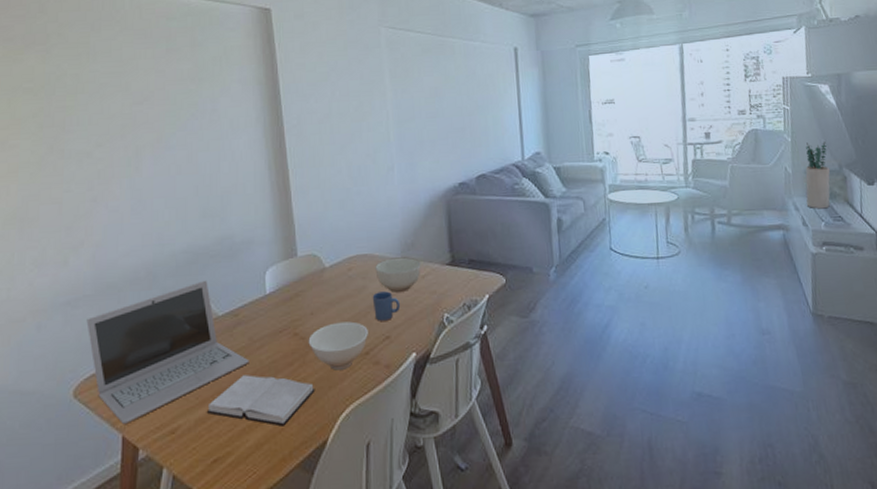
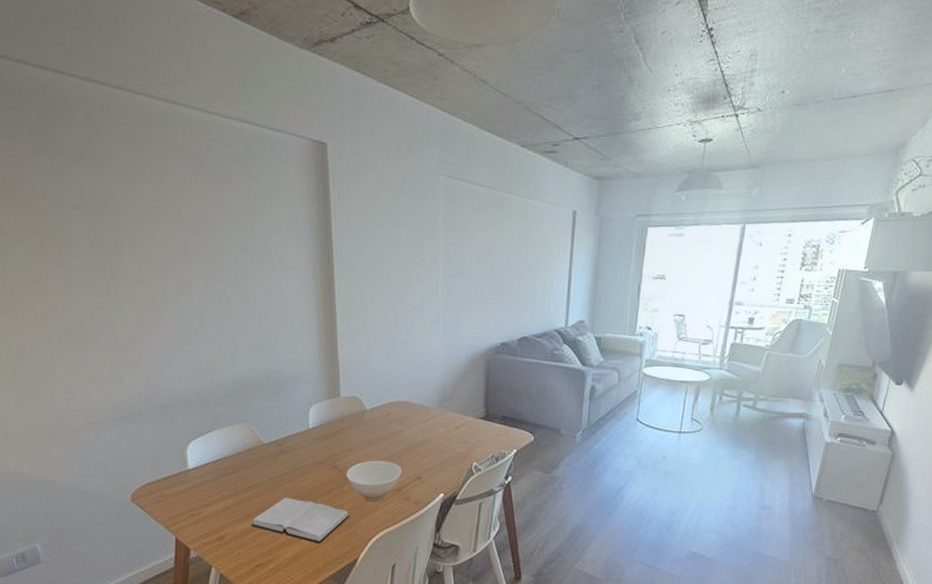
laptop: present [86,280,249,425] -> none [142,410,291,529]
mug: present [372,291,401,322] -> none [408,437,434,464]
bowl: present [375,257,421,292] -> none [413,407,456,439]
vase: present [805,142,831,209] -> none [831,338,867,403]

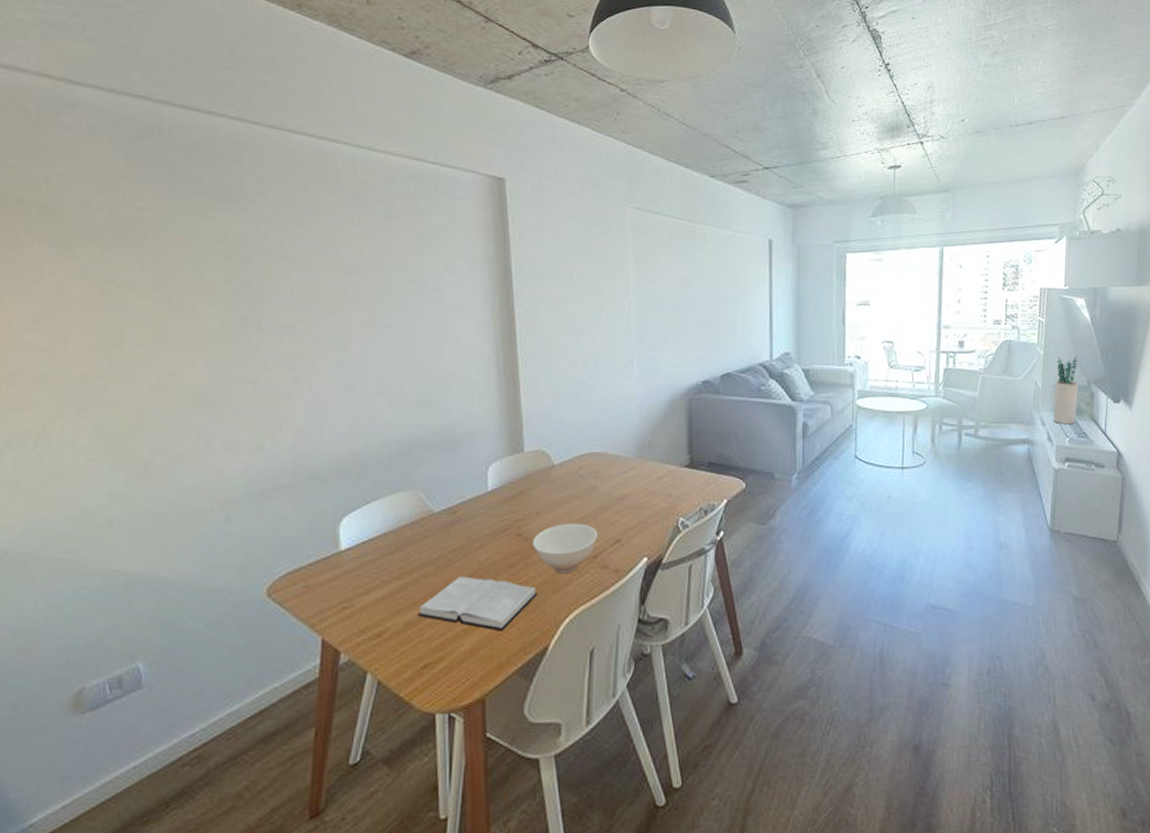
vase: none [831,338,867,403] -> present [1052,357,1079,425]

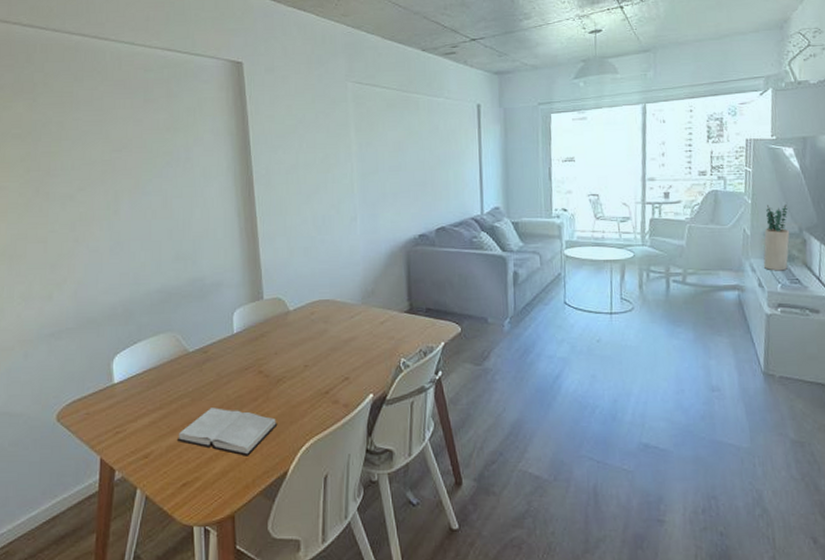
bowl: present [532,523,597,574] -> none [272,362,328,407]

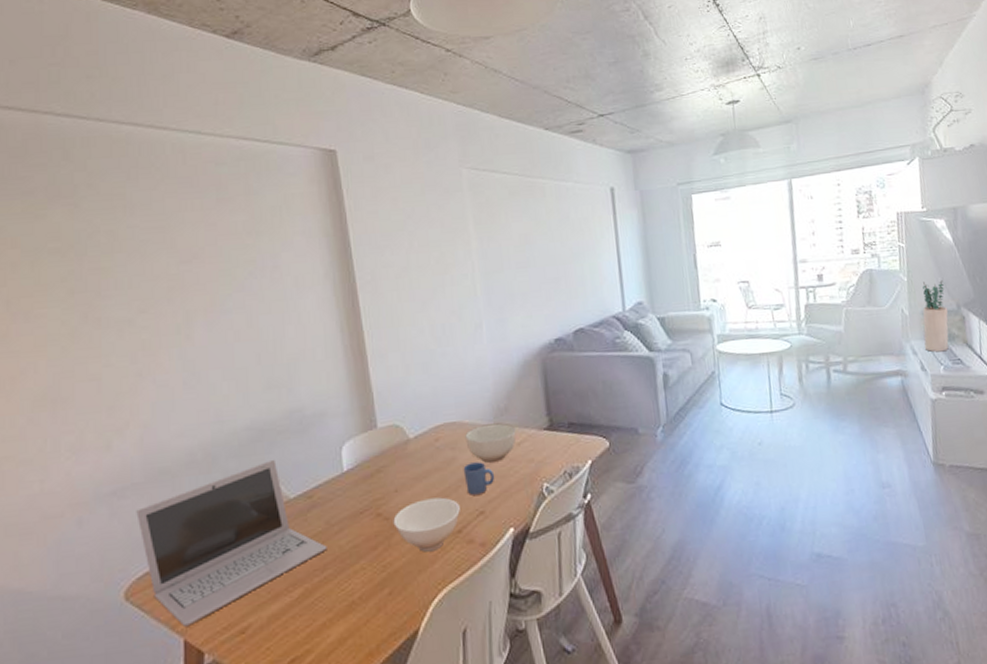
laptop: none [68,318,217,448] -> present [136,459,327,628]
hardback book: present [178,408,278,456] -> none [281,562,403,618]
bowl: none [272,362,328,407] -> present [393,497,460,552]
mug: none [333,335,360,364] -> present [463,462,495,497]
bowl: none [336,303,380,336] -> present [465,423,516,463]

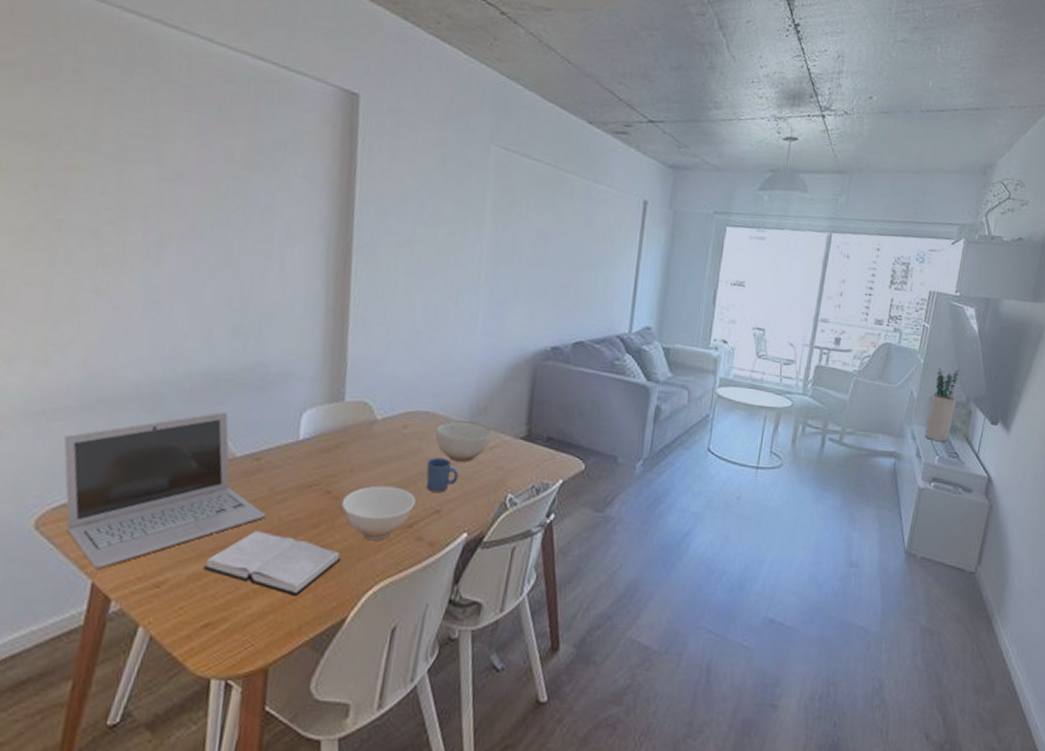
hardback book: none [281,562,403,618] -> present [204,531,342,596]

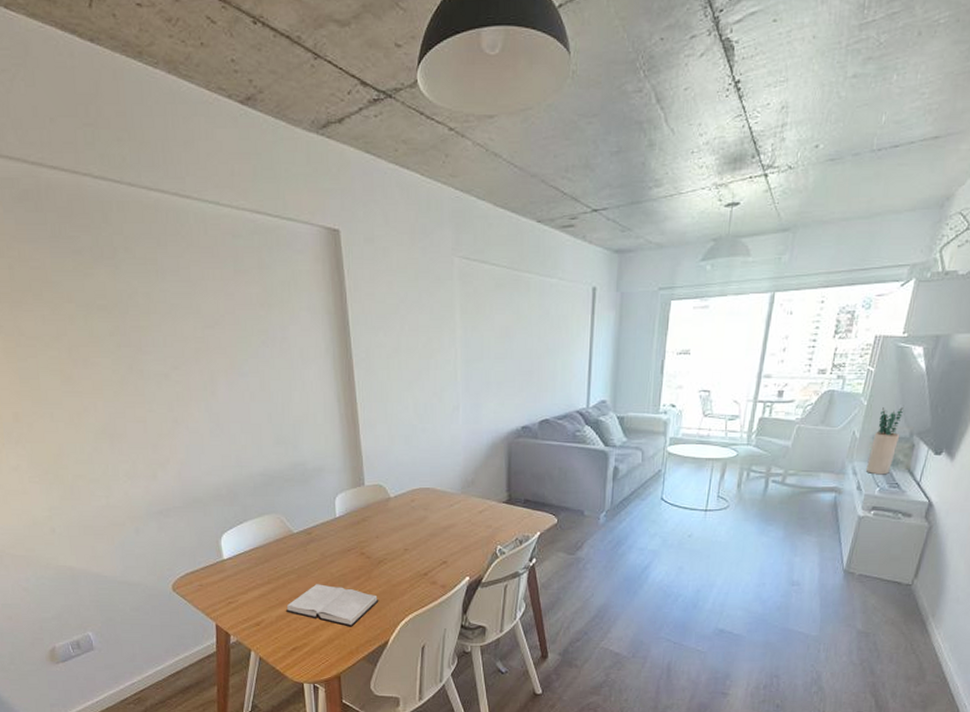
laptop: present [63,411,266,570] -> none [178,501,322,616]
bowl: present [341,485,416,541] -> none [373,546,427,586]
mug: present [426,457,459,494] -> none [432,522,458,549]
bowl: present [435,420,491,462] -> none [436,493,479,524]

